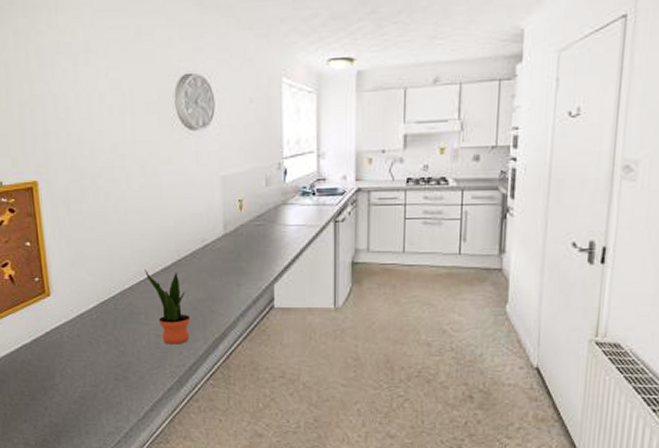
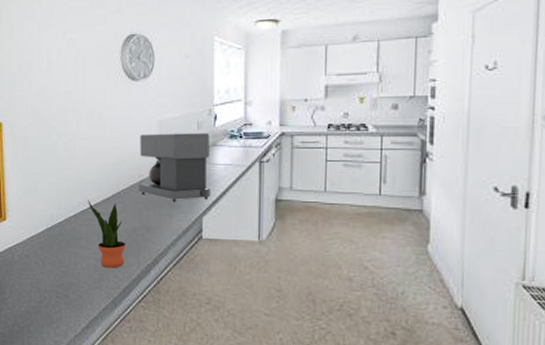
coffee maker: none [201,189,281,269] -> present [138,132,210,203]

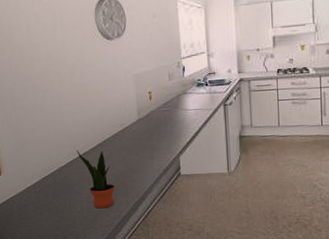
coffee maker: present [138,132,210,203] -> none [119,83,185,146]

